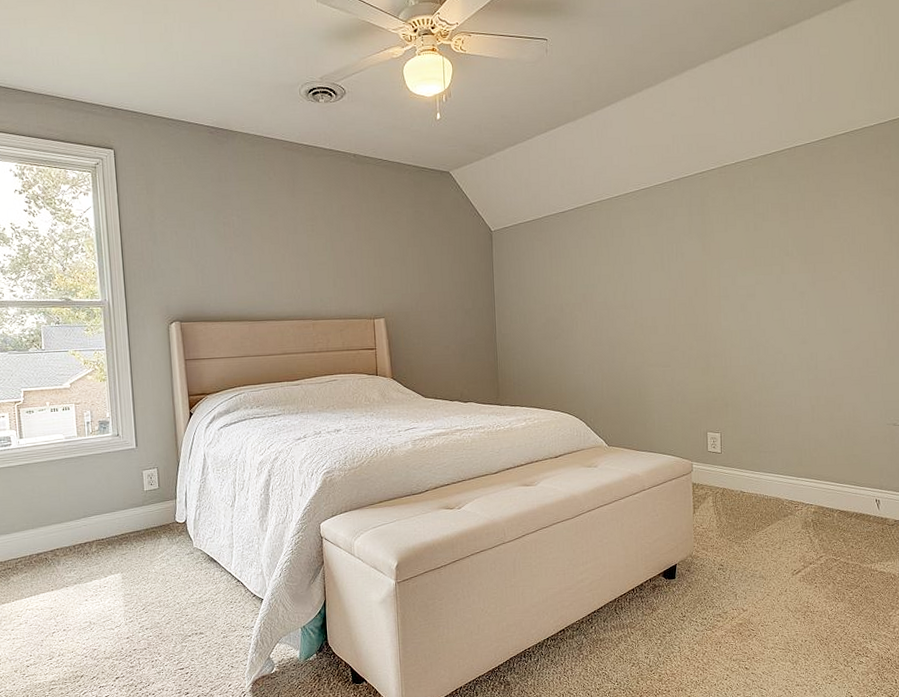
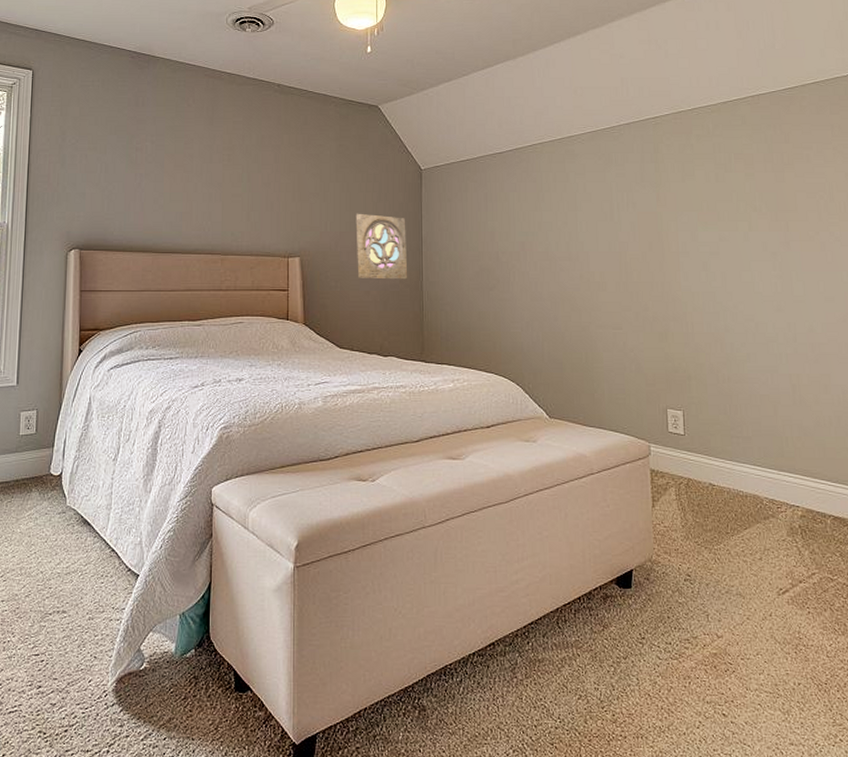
wall ornament: none [433,275,483,335] -> present [355,213,408,280]

